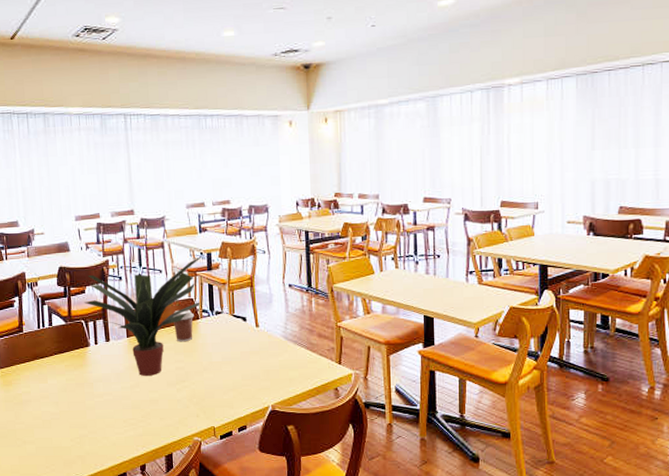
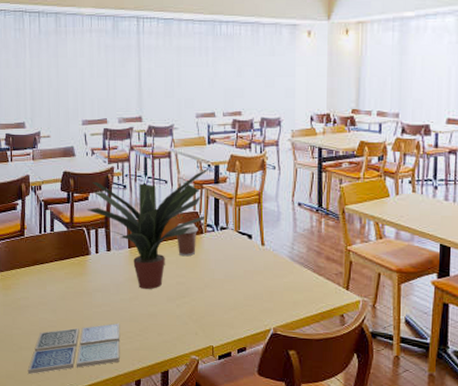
drink coaster: none [33,411,124,468] -> present [28,323,121,375]

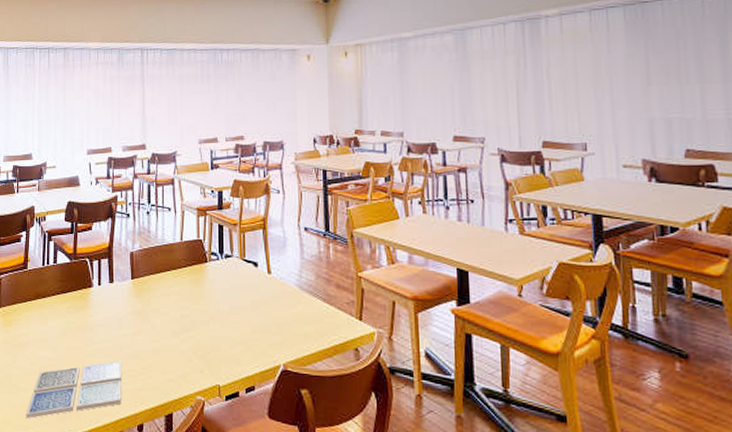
potted plant: present [87,167,212,289] -> none [90,193,215,323]
coffee cup: present [177,223,198,257] -> none [180,251,203,287]

